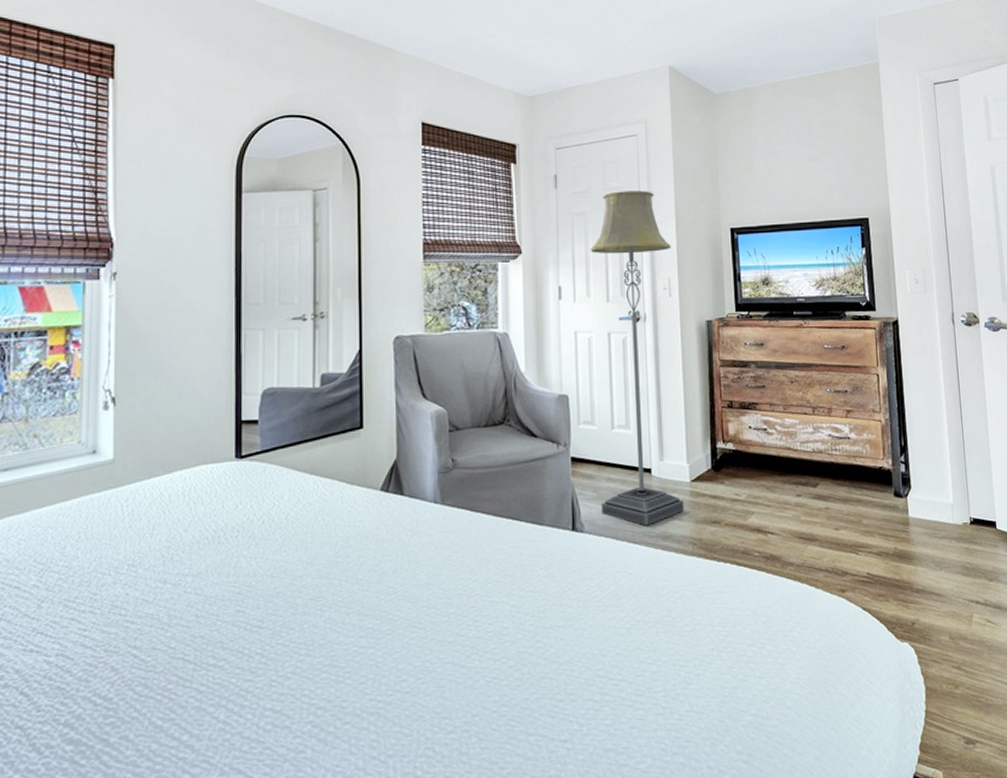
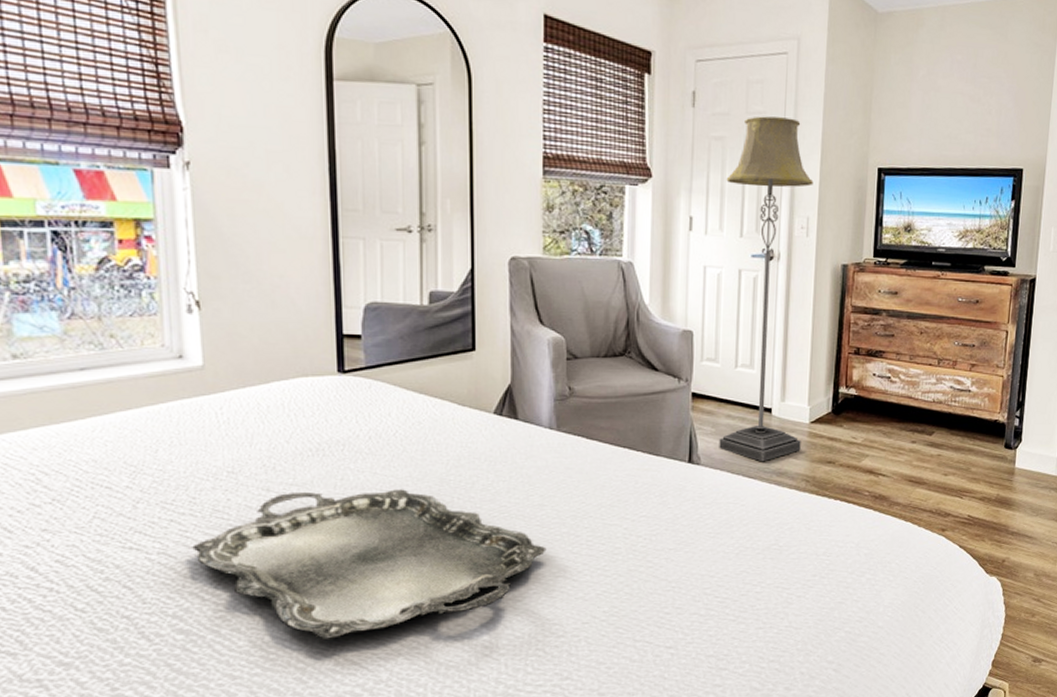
serving tray: none [89,574,434,745] -> present [192,489,547,639]

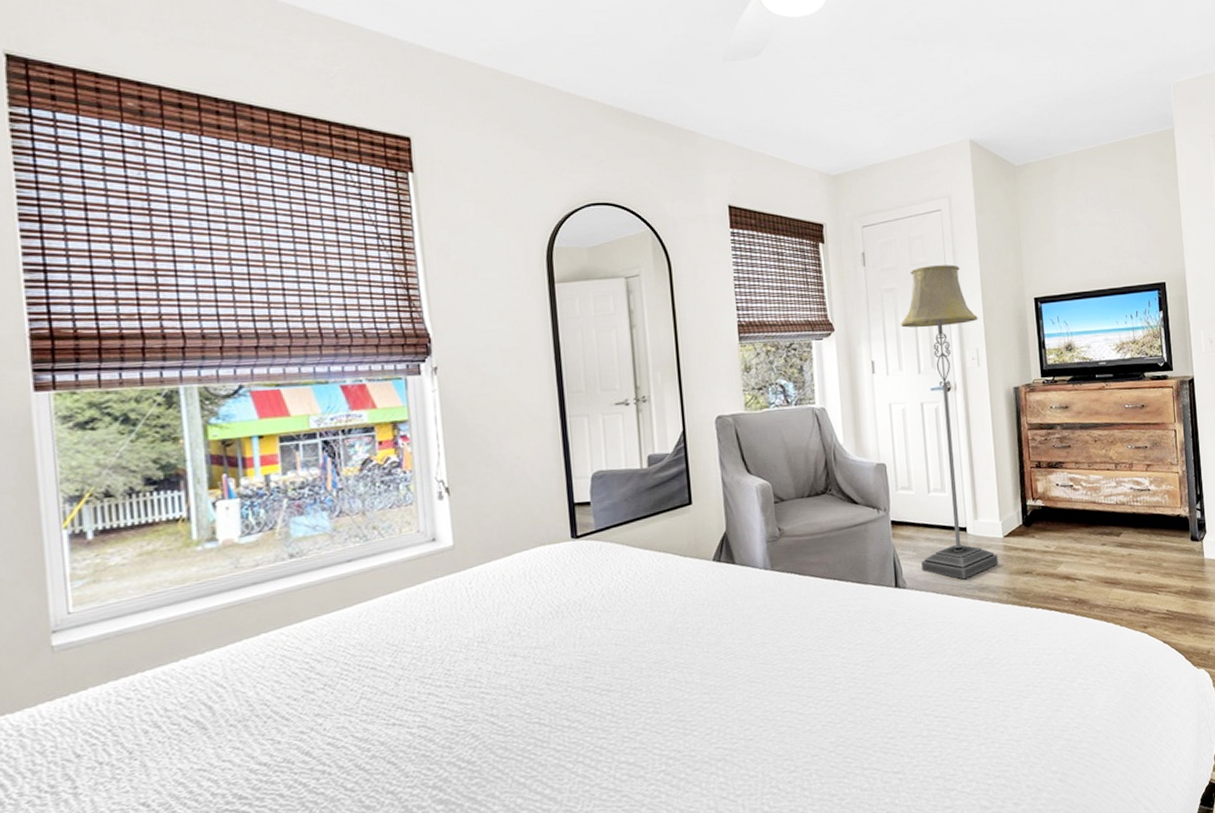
serving tray: present [192,489,547,639] -> none [449,641,772,797]

